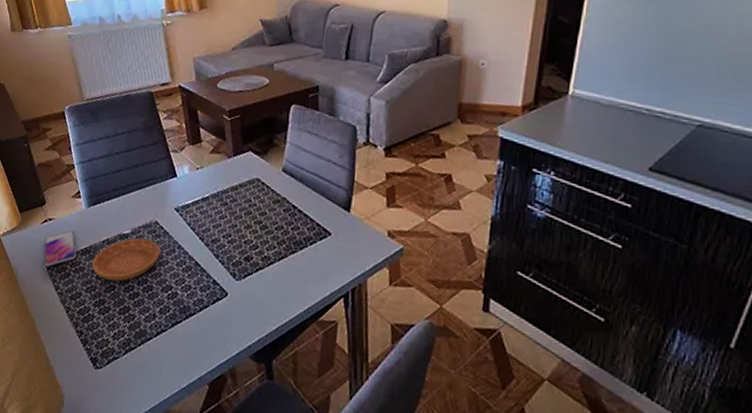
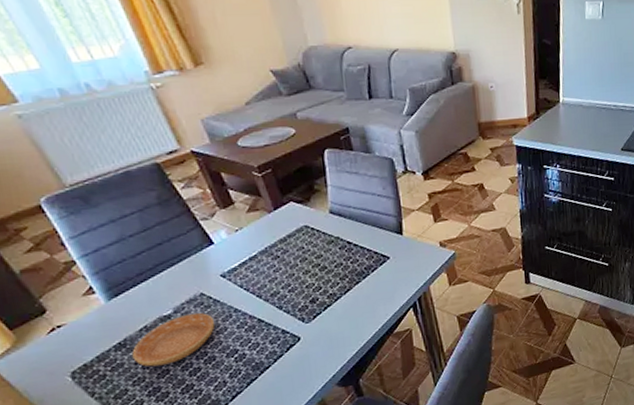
smartphone: present [44,230,77,267] -> none [58,330,109,376]

